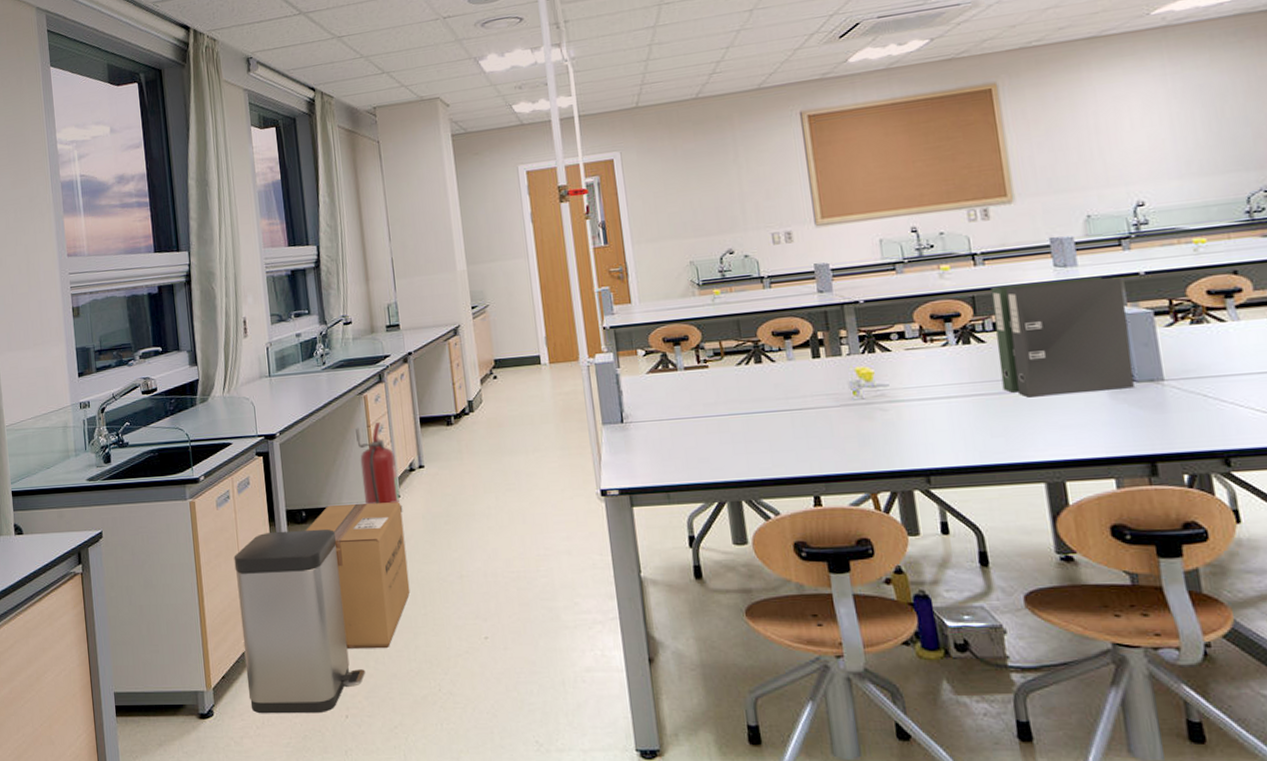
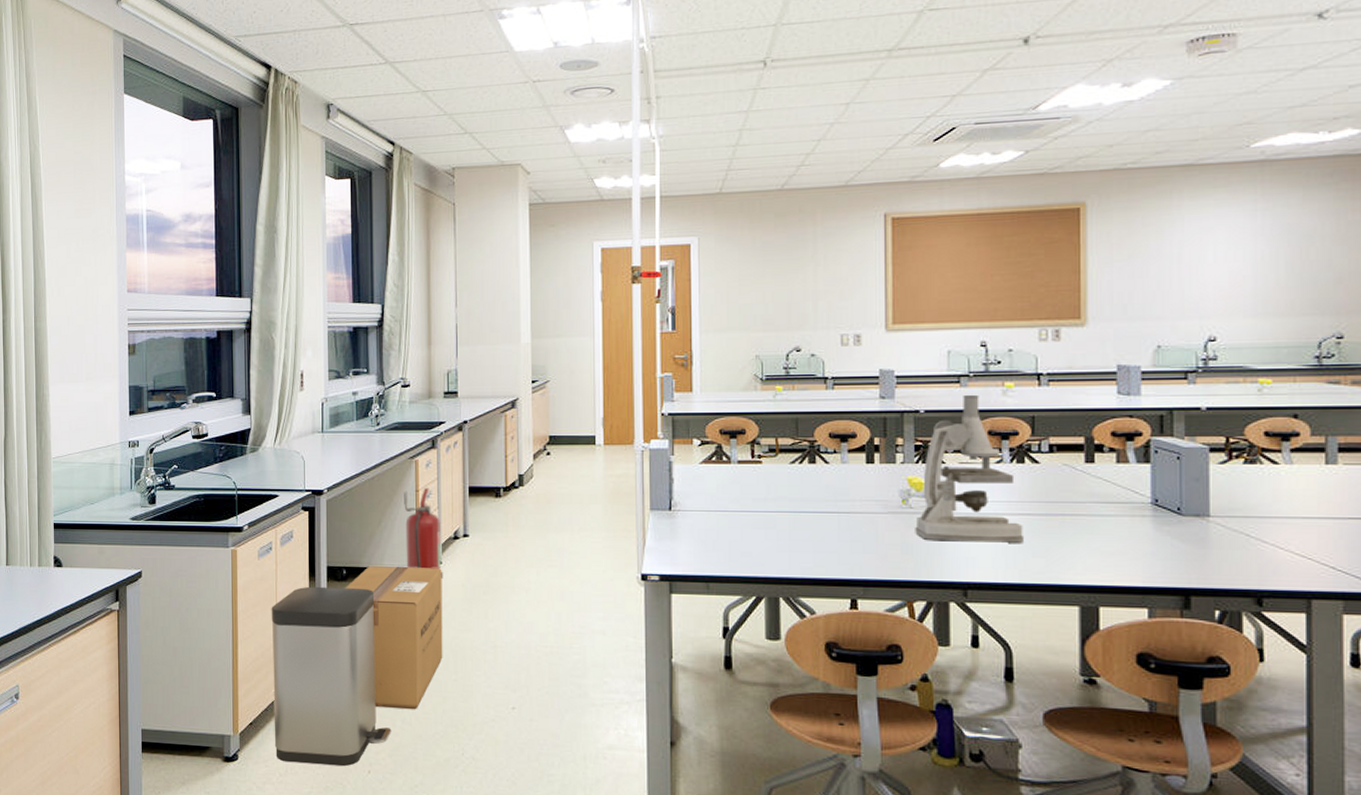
microscope: none [869,280,980,430] -> present [915,394,1023,543]
binder: present [990,276,1134,398] -> none [1050,407,1183,522]

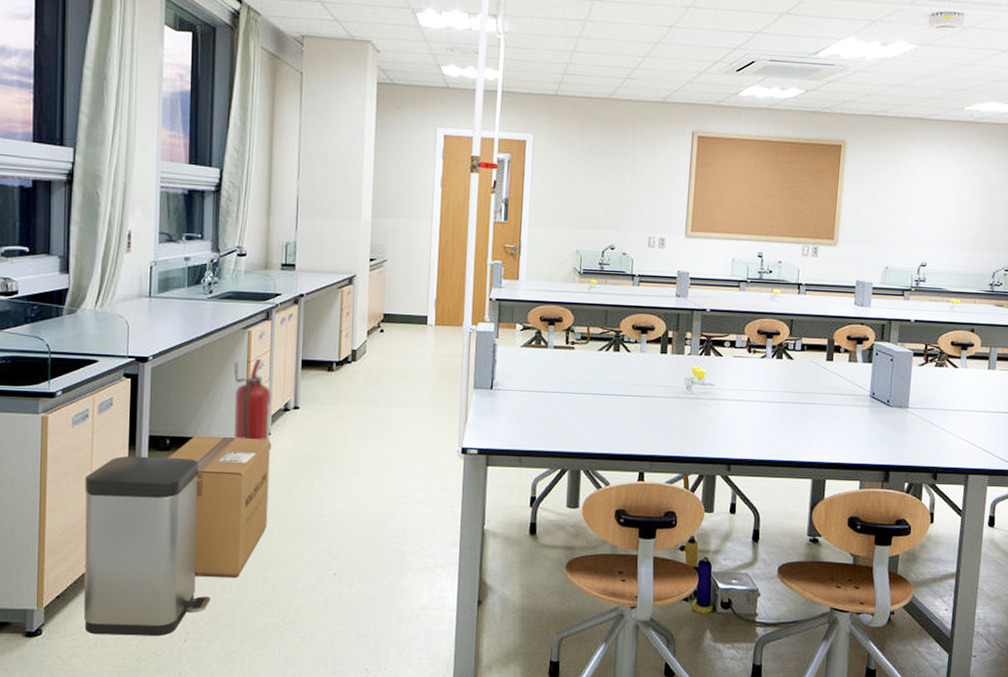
microscope: present [915,394,1023,543] -> none [694,297,777,426]

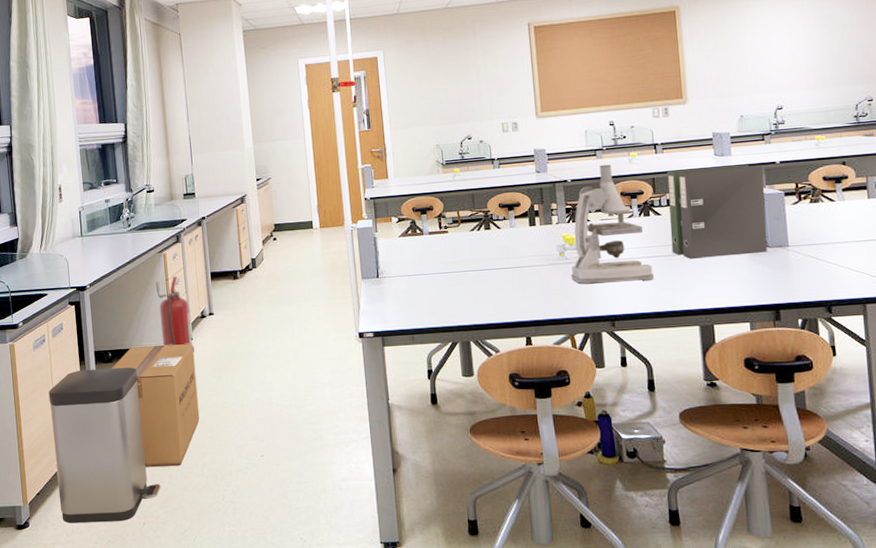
microscope: none [694,297,777,426] -> present [571,164,654,284]
binder: none [798,314,898,411] -> present [667,164,768,259]

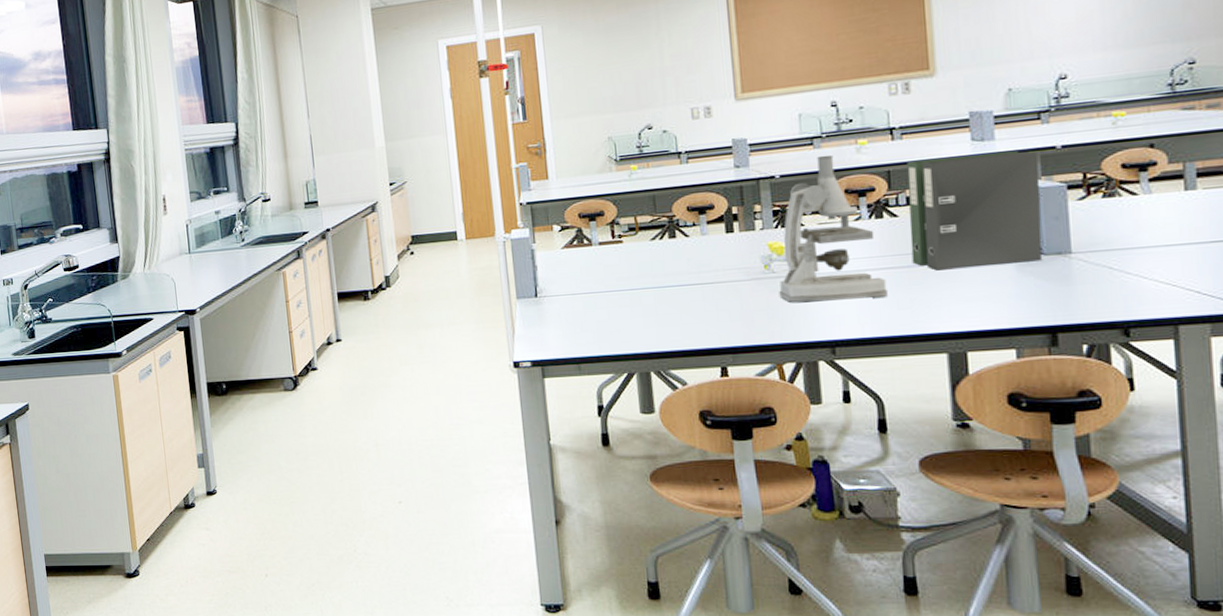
pedal bin: present [48,367,161,523] -> none [156,400,285,572]
box: present [111,344,200,467] -> none [226,374,328,513]
fire extinguisher: present [156,276,195,352] -> none [274,297,321,384]

